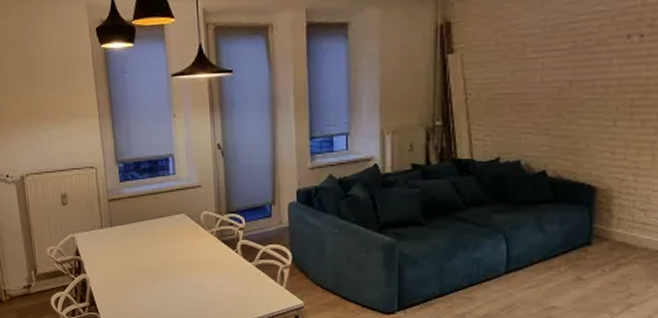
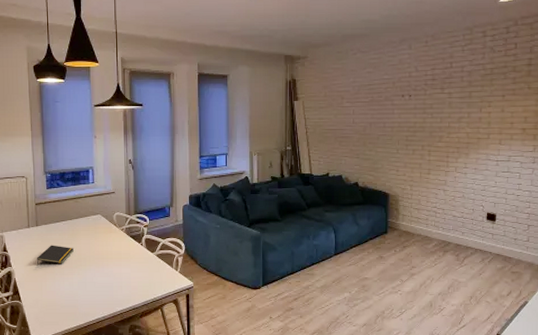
notepad: none [112,249,155,273] -> present [36,245,74,266]

